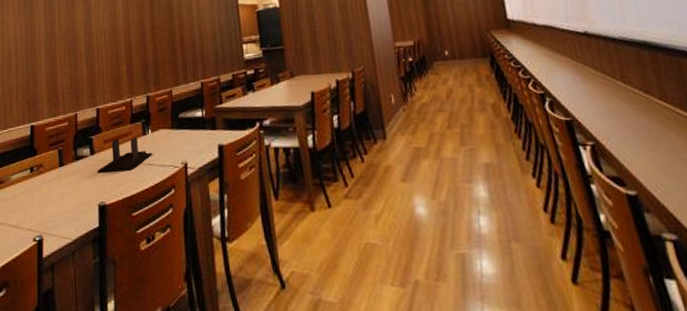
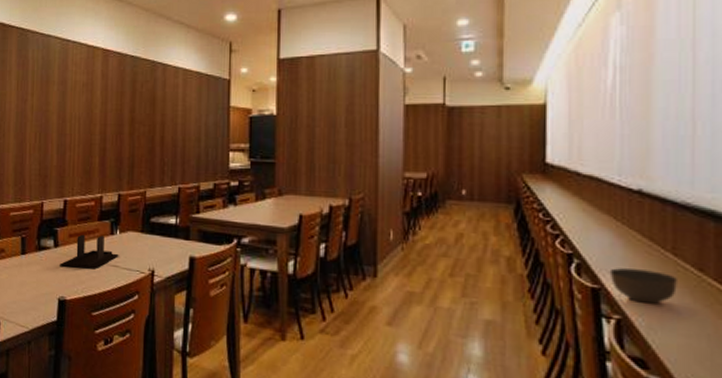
bowl: none [576,98,633,128] -> present [609,268,677,304]

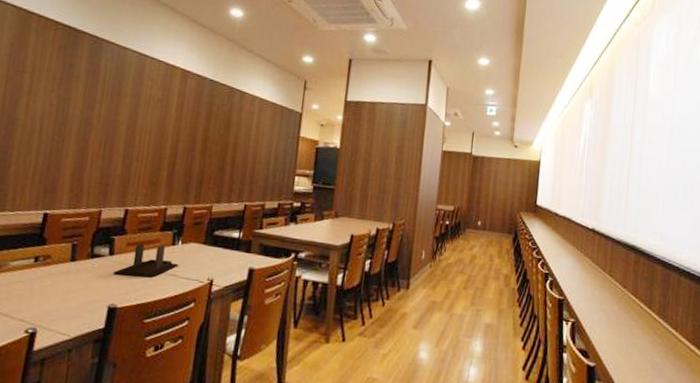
bowl: present [609,268,677,304] -> none [570,284,611,311]

